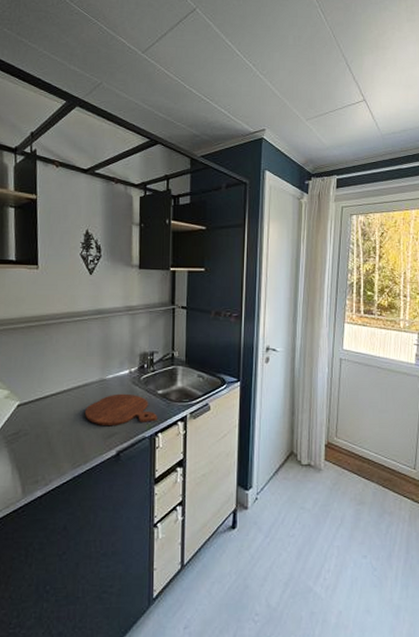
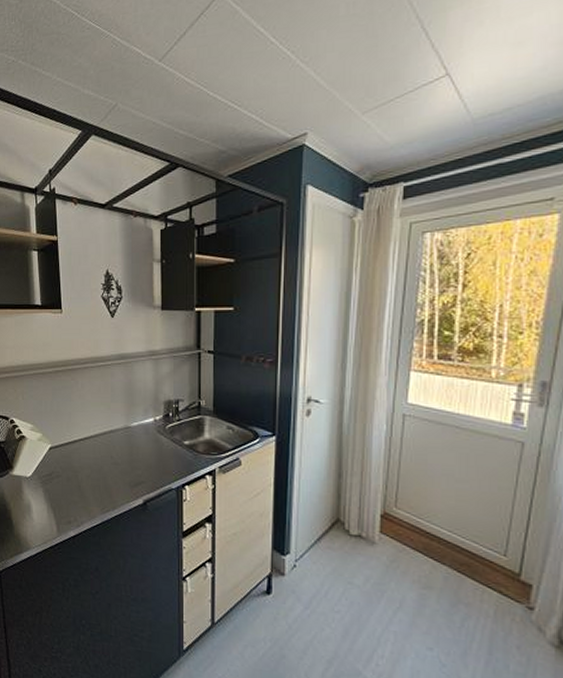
cutting board: present [84,393,157,425] -> none [111,442,184,474]

